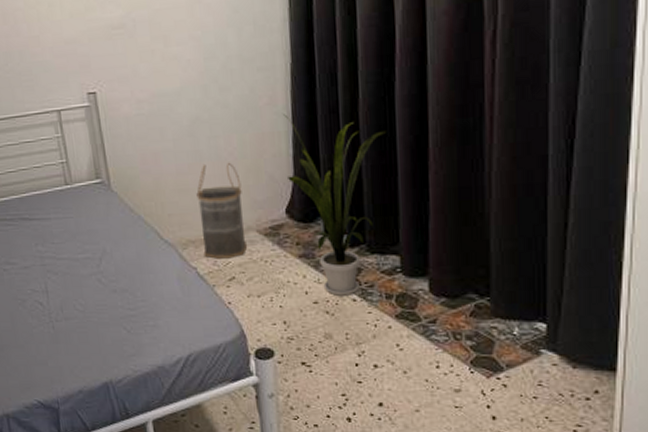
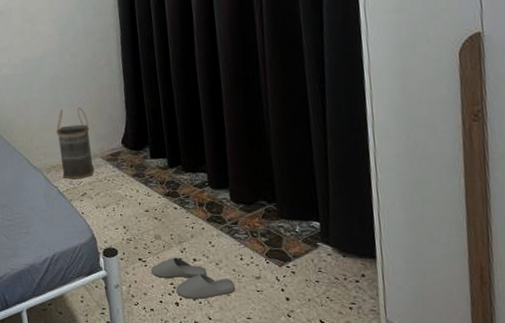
house plant: present [283,114,388,296] -> none [117,71,192,205]
slippers: none [318,362,426,414] -> present [151,257,235,299]

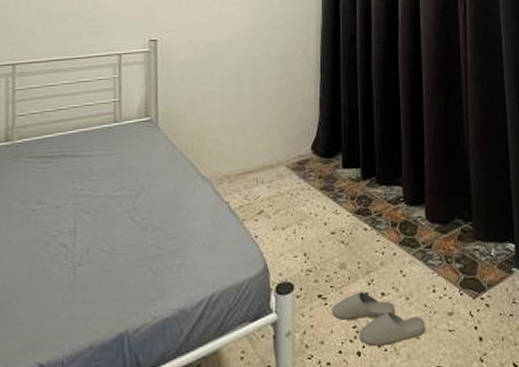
basket: present [56,107,94,180] -> none [236,104,276,193]

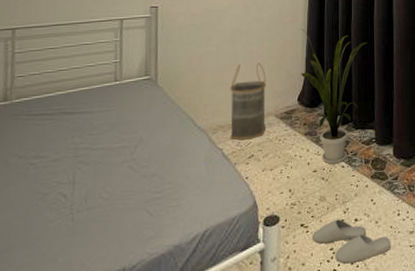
basket: none [236,104,276,193] -> present [230,62,266,141]
house plant: none [314,65,393,226] -> present [301,28,369,164]

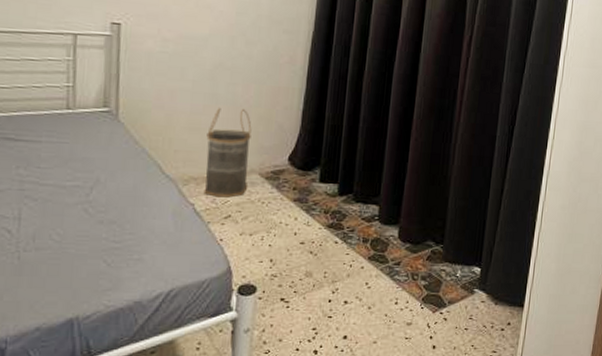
house plant: present [301,28,369,164] -> none [295,73,384,238]
slippers: present [313,219,390,264] -> none [293,299,383,346]

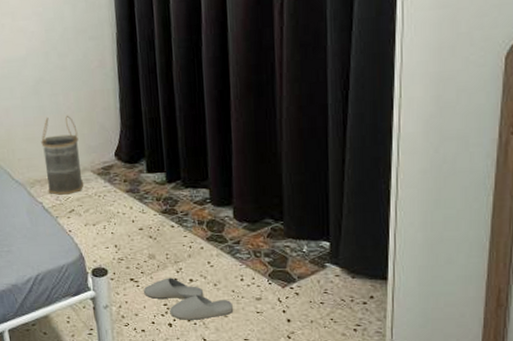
slippers: none [293,299,383,346] -> present [144,278,233,320]

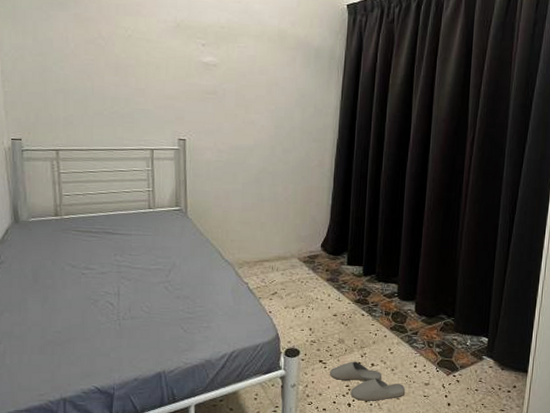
basket: present [41,115,83,195] -> none [255,205,291,278]

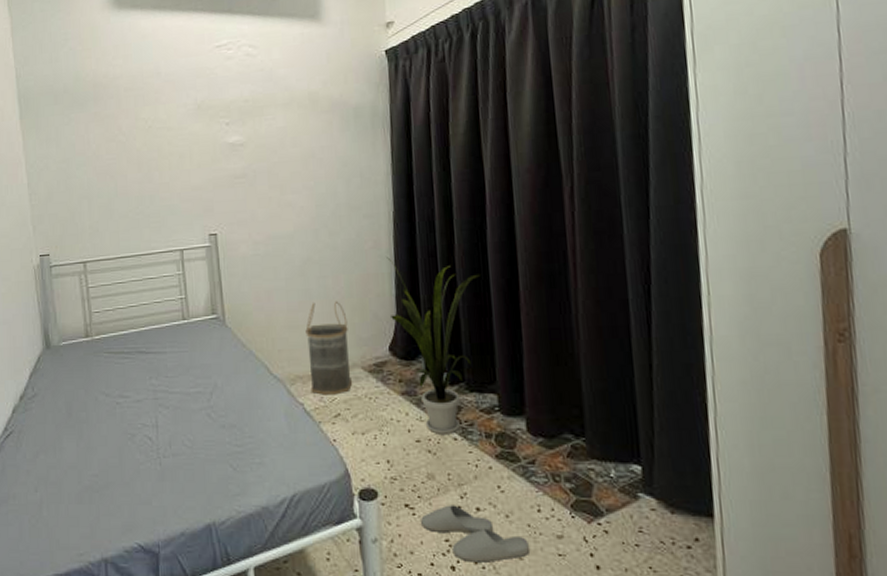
basket: none [255,205,291,278] -> present [305,301,352,395]
house plant: none [326,175,399,311] -> present [387,257,482,434]

